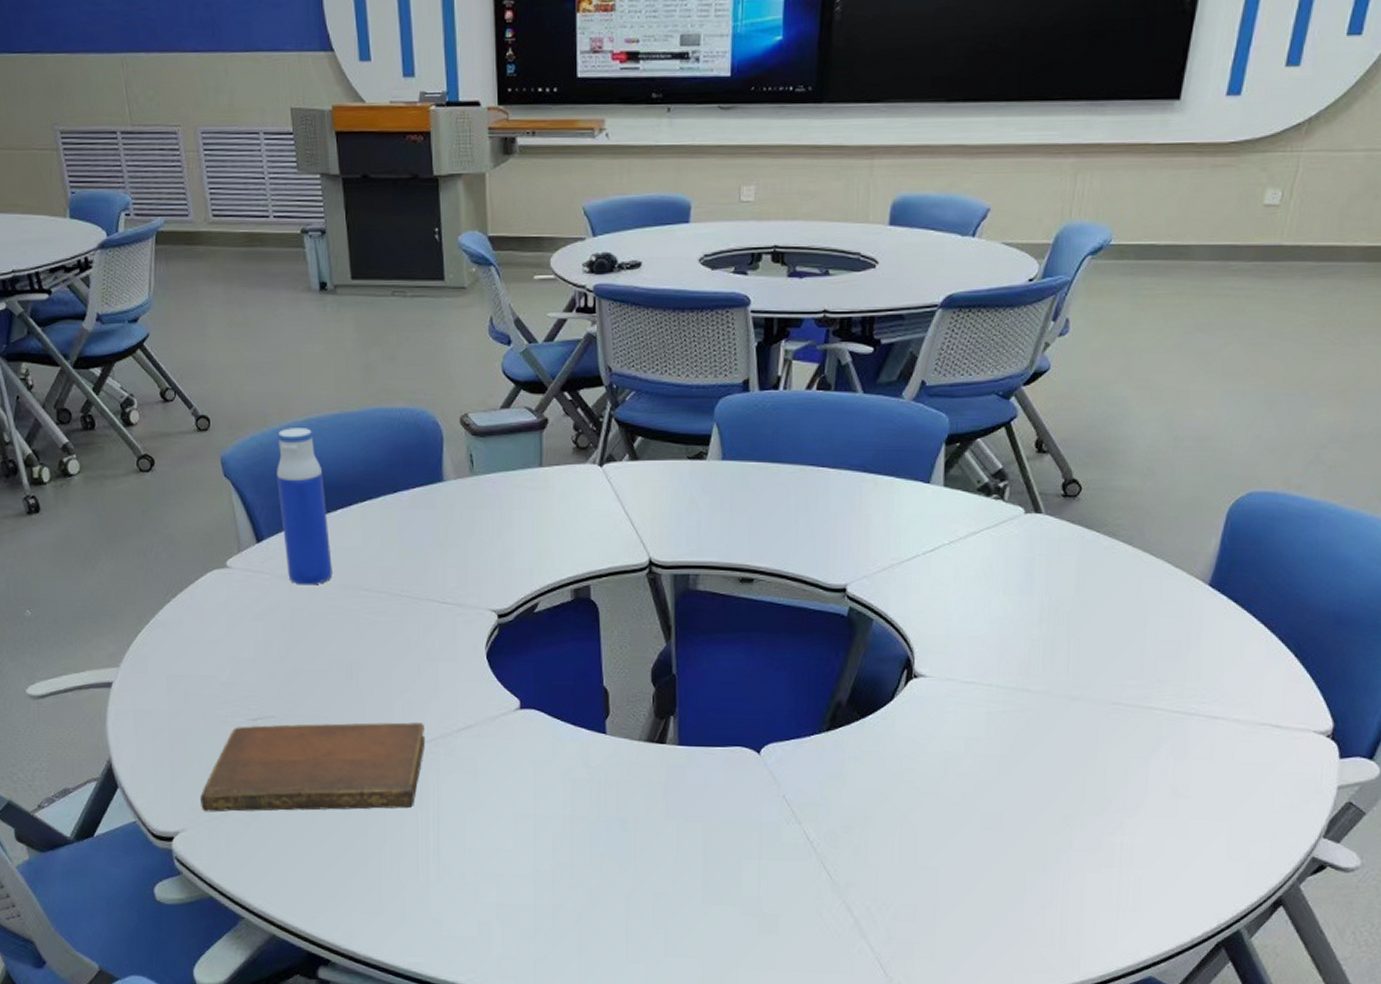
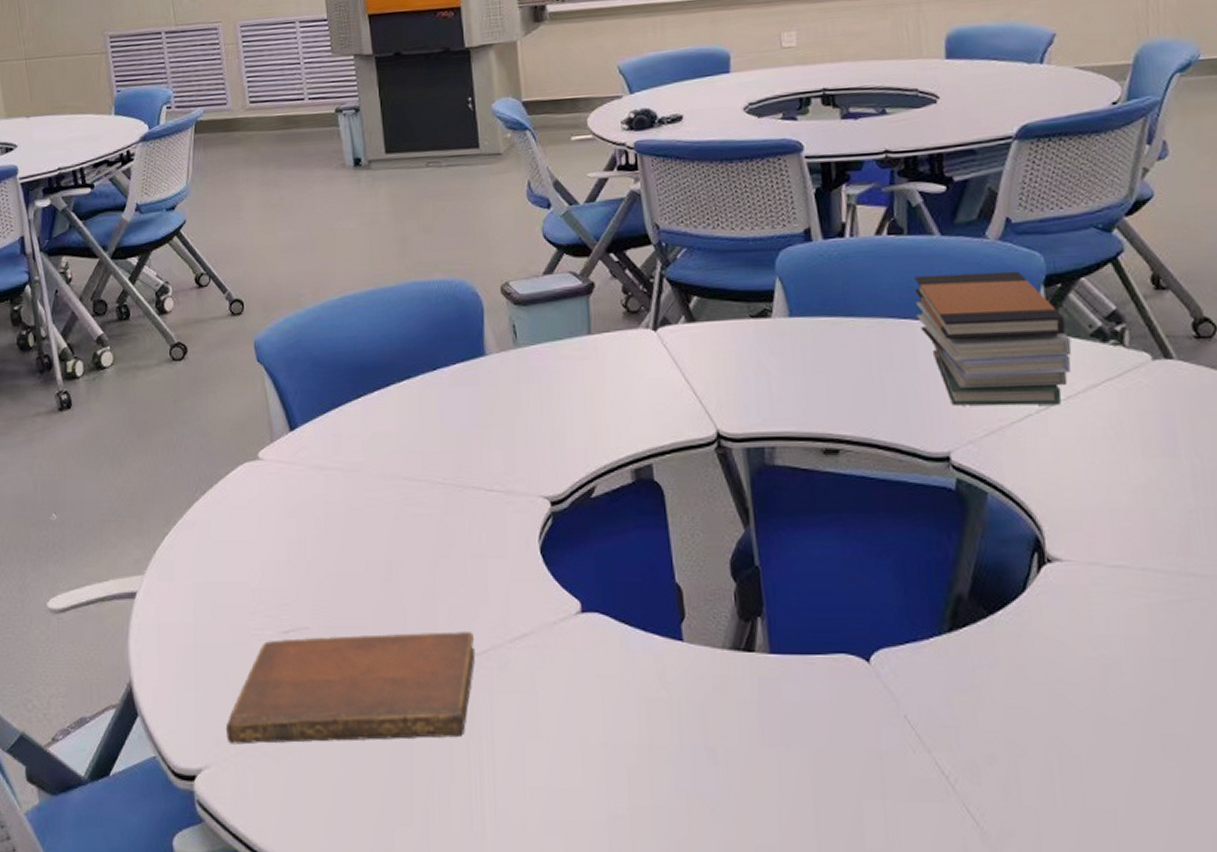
water bottle: present [277,428,332,585] -> none [311,306,370,476]
book stack: none [833,429,961,548] -> present [914,271,1072,406]

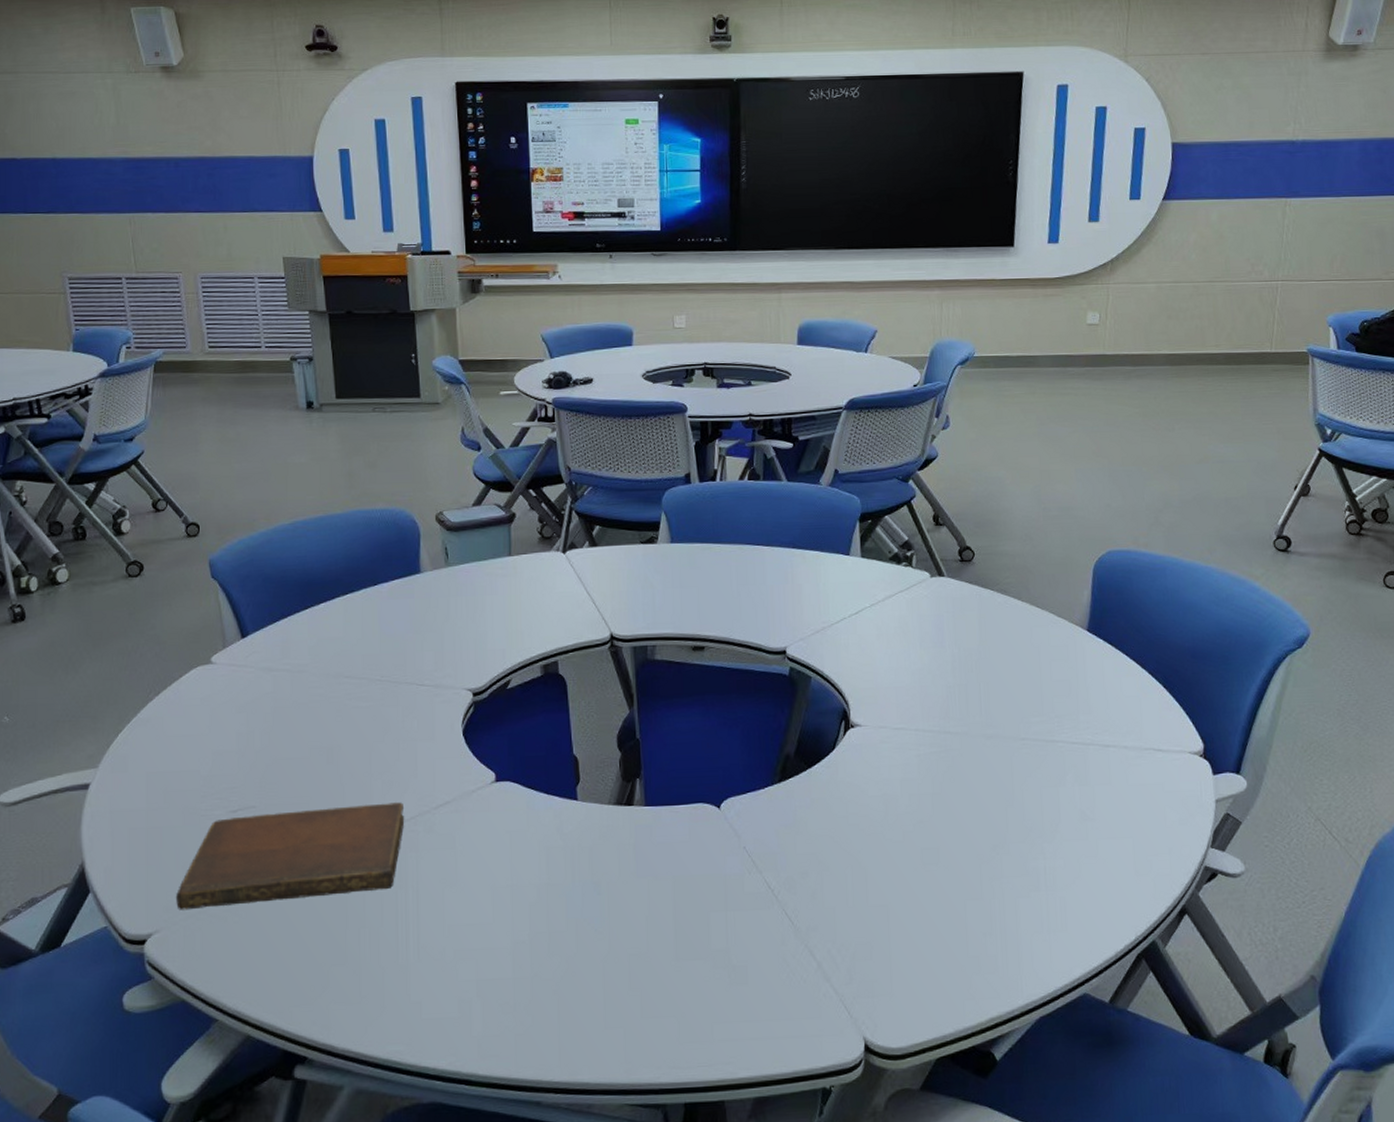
book stack: present [914,271,1072,406] -> none [766,510,876,612]

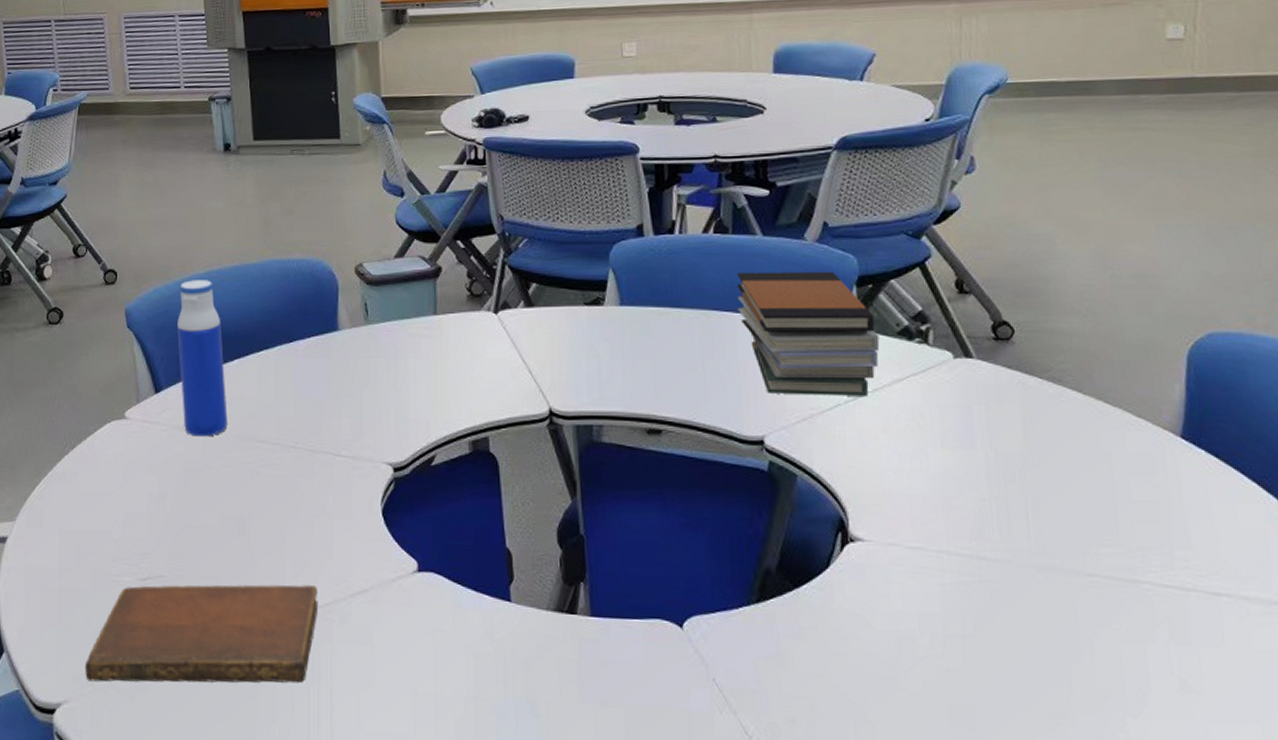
water bottle: none [263,530,315,676] -> present [177,280,228,437]
book stack: none [766,510,876,612] -> present [737,271,880,396]

